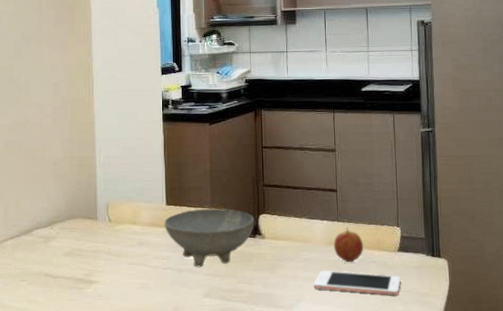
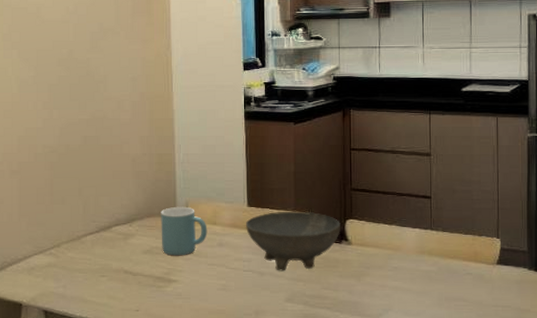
mug: none [81,207,128,257] -> present [161,206,208,256]
cell phone: present [314,270,401,296] -> none [403,280,499,311]
fruit: present [334,228,363,263] -> none [426,237,458,274]

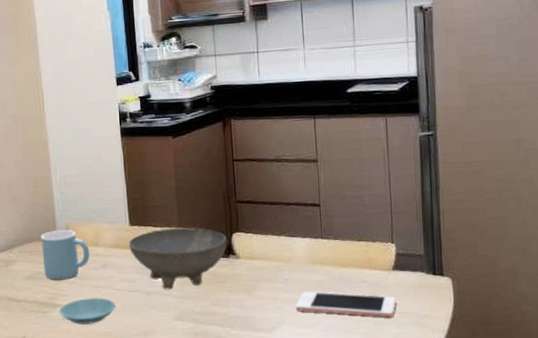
saucer: none [174,274,230,301] -> present [59,297,116,324]
cell phone: none [403,280,499,311] -> present [296,291,396,318]

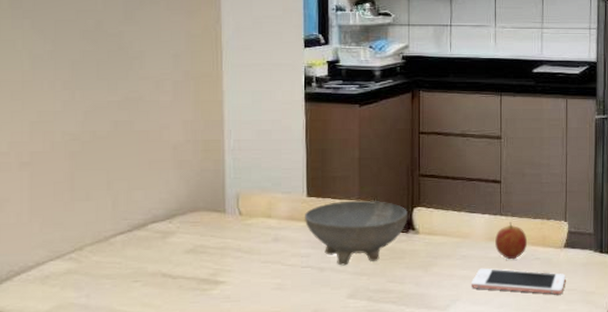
mug: present [41,229,90,280] -> none [206,199,261,254]
saucer: present [59,297,116,324] -> none [221,273,286,303]
fruit: none [318,245,352,283] -> present [495,222,527,260]

